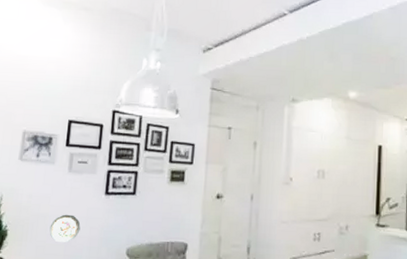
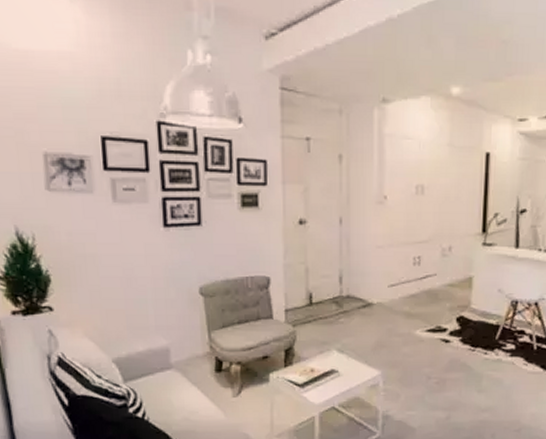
decorative plate: present [49,214,81,242] -> none [102,252,140,285]

